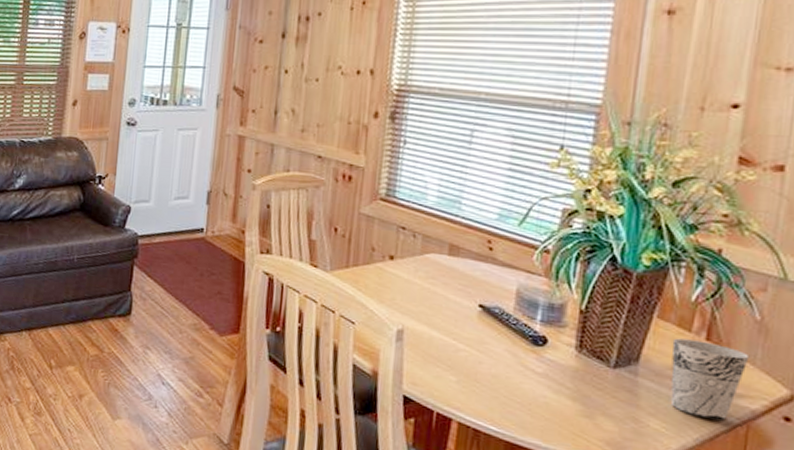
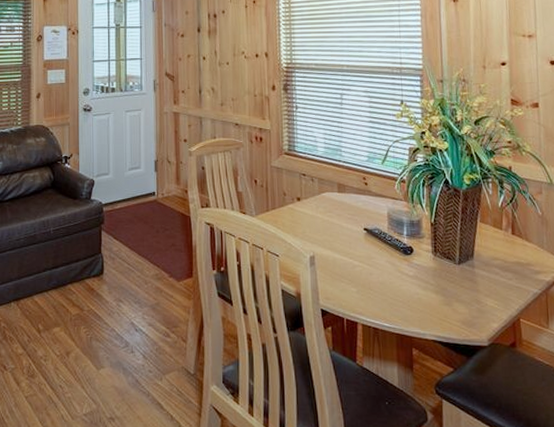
cup: present [670,338,750,421] -> none [492,235,540,293]

